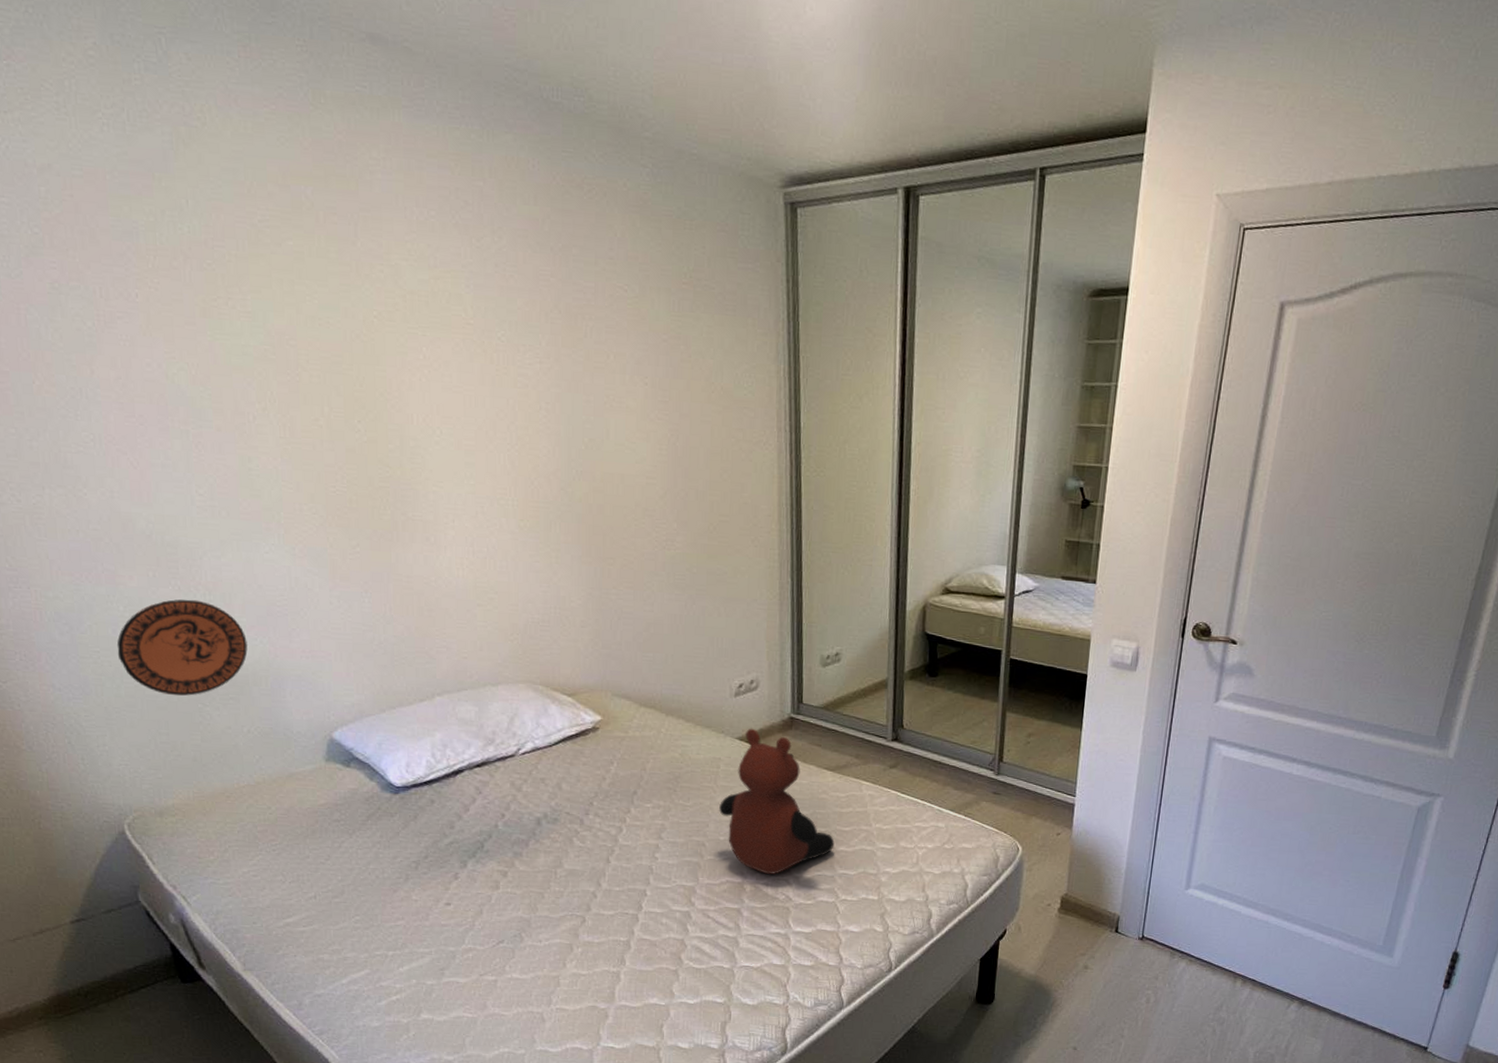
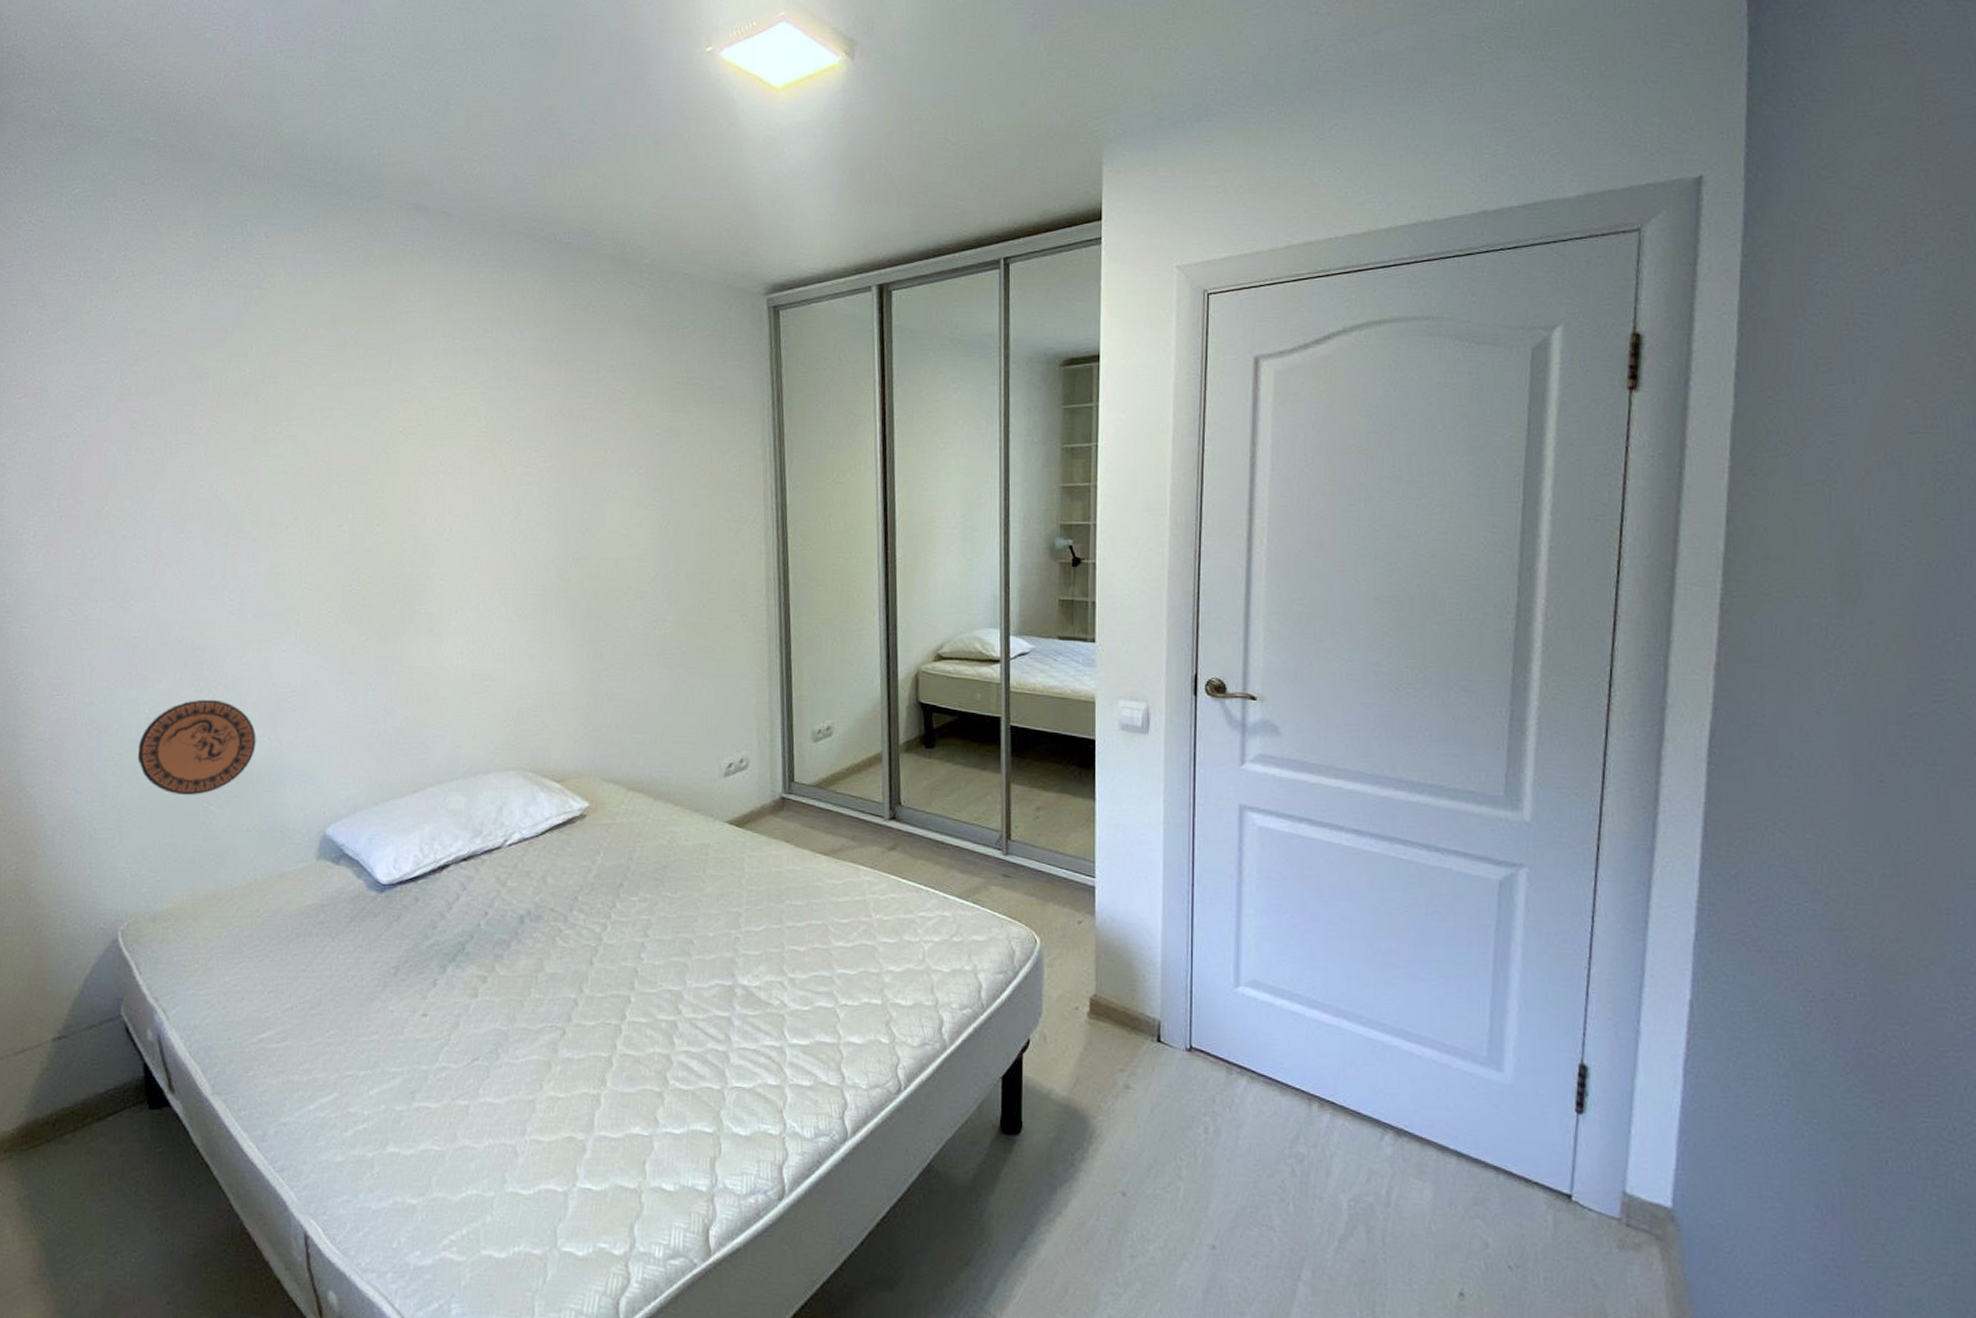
teddy bear: present [719,728,835,874] -> none [708,810,832,976]

